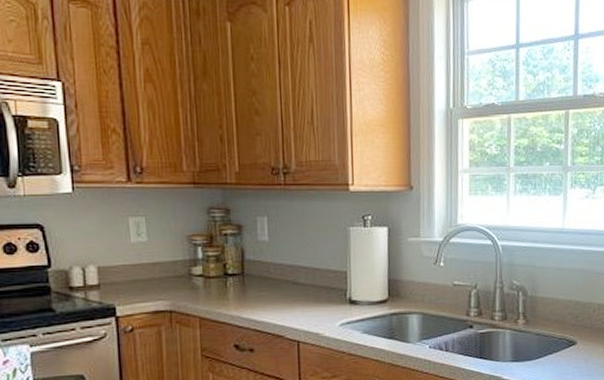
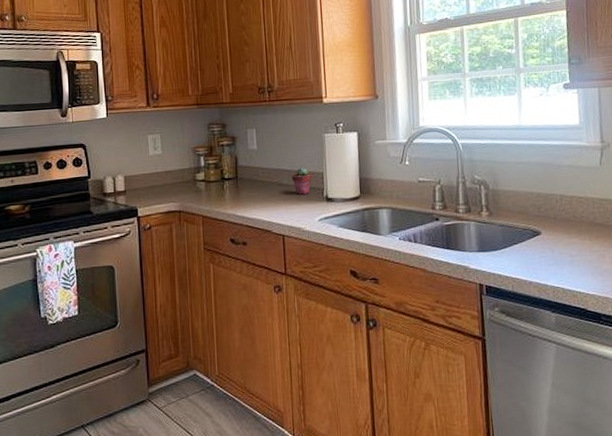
potted succulent: none [309,264,333,296] -> present [291,167,312,195]

